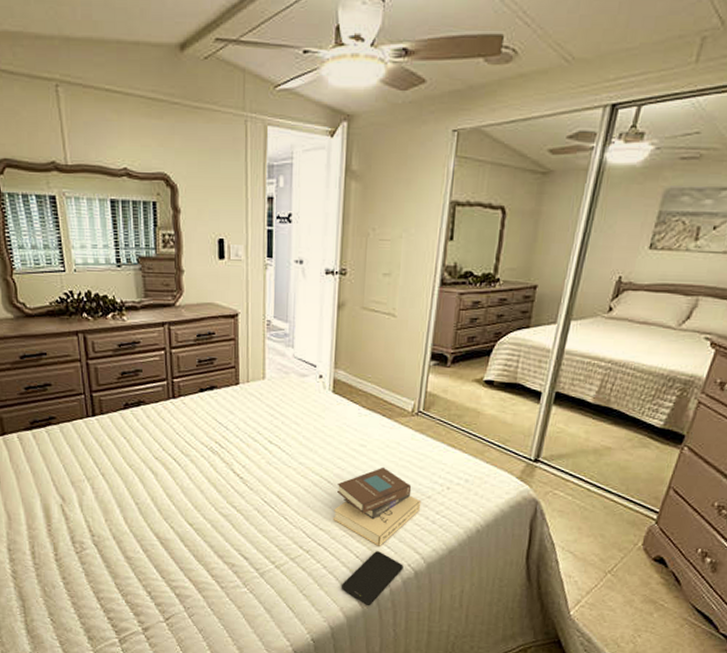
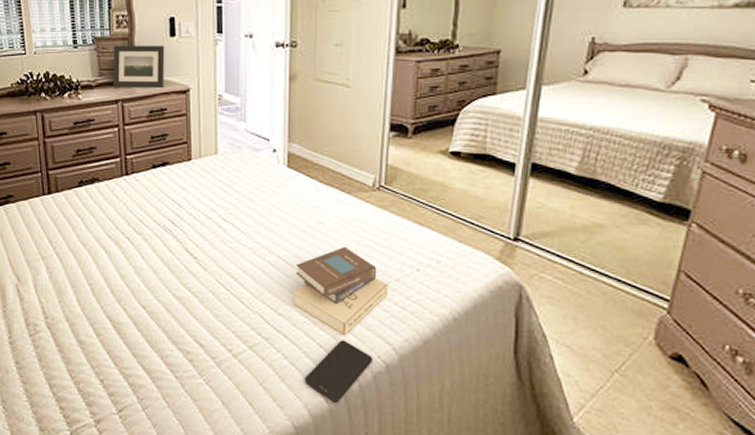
picture frame: none [158,265,214,312] -> present [112,45,165,89]

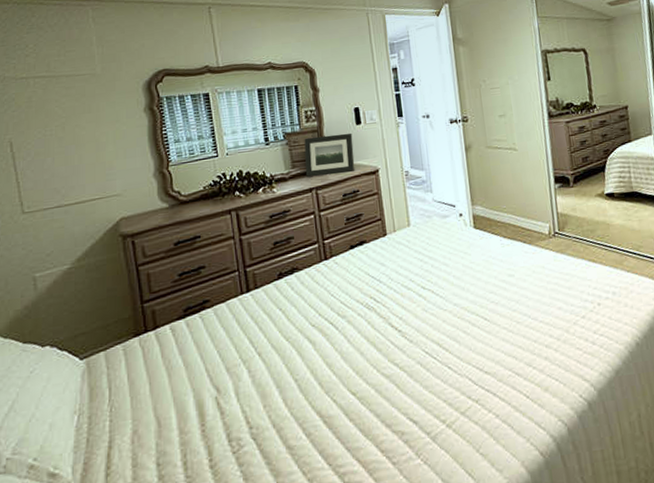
books: present [292,246,389,335] -> none [493,293,579,381]
smartphone: present [304,340,373,404] -> none [517,386,576,454]

